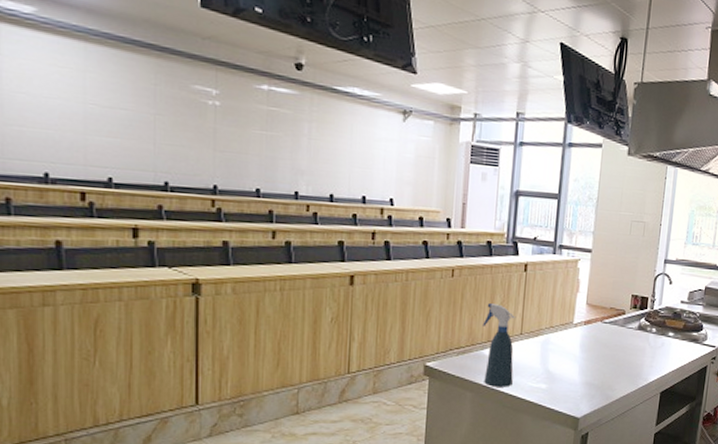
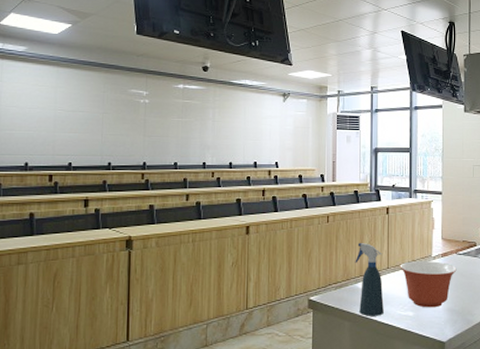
mixing bowl: none [535,328,600,381] -> present [400,261,457,308]

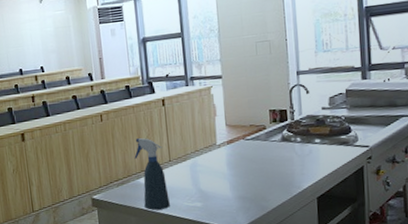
mixing bowl: present [400,261,457,308] -> none [182,149,246,198]

